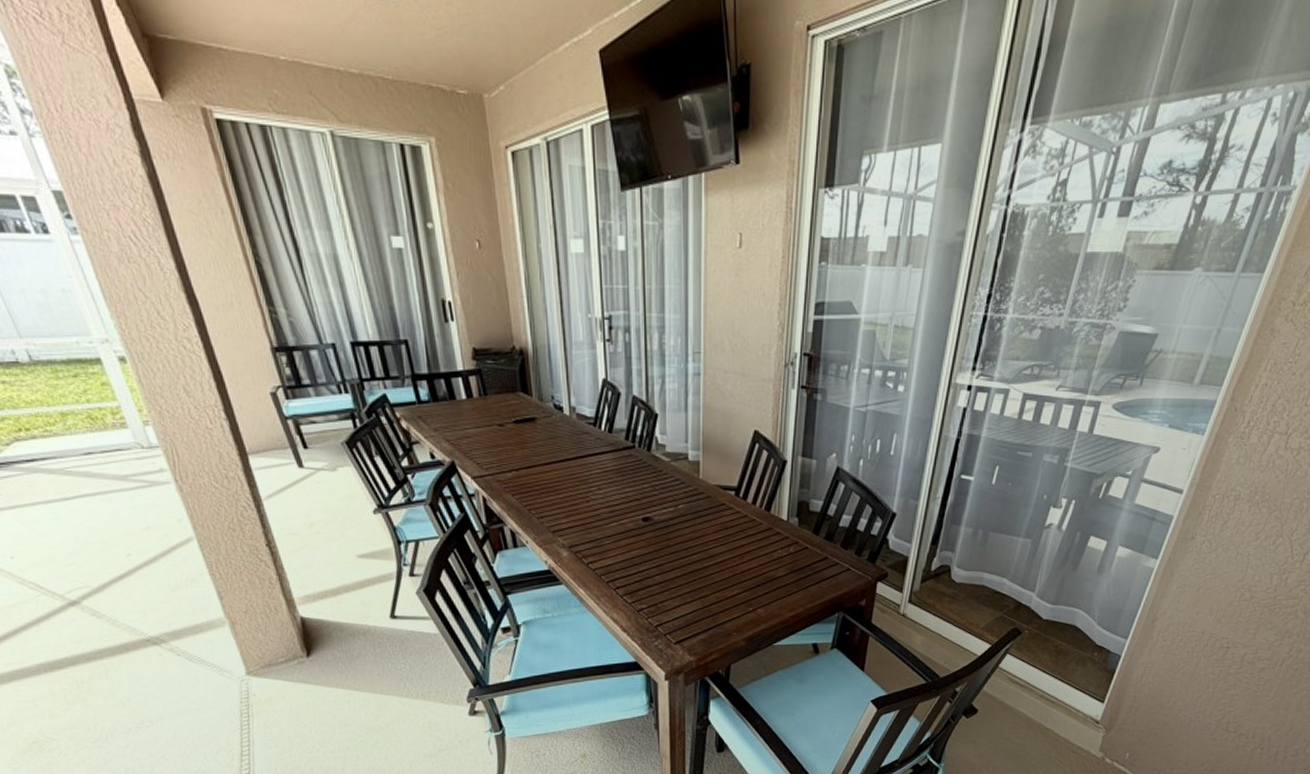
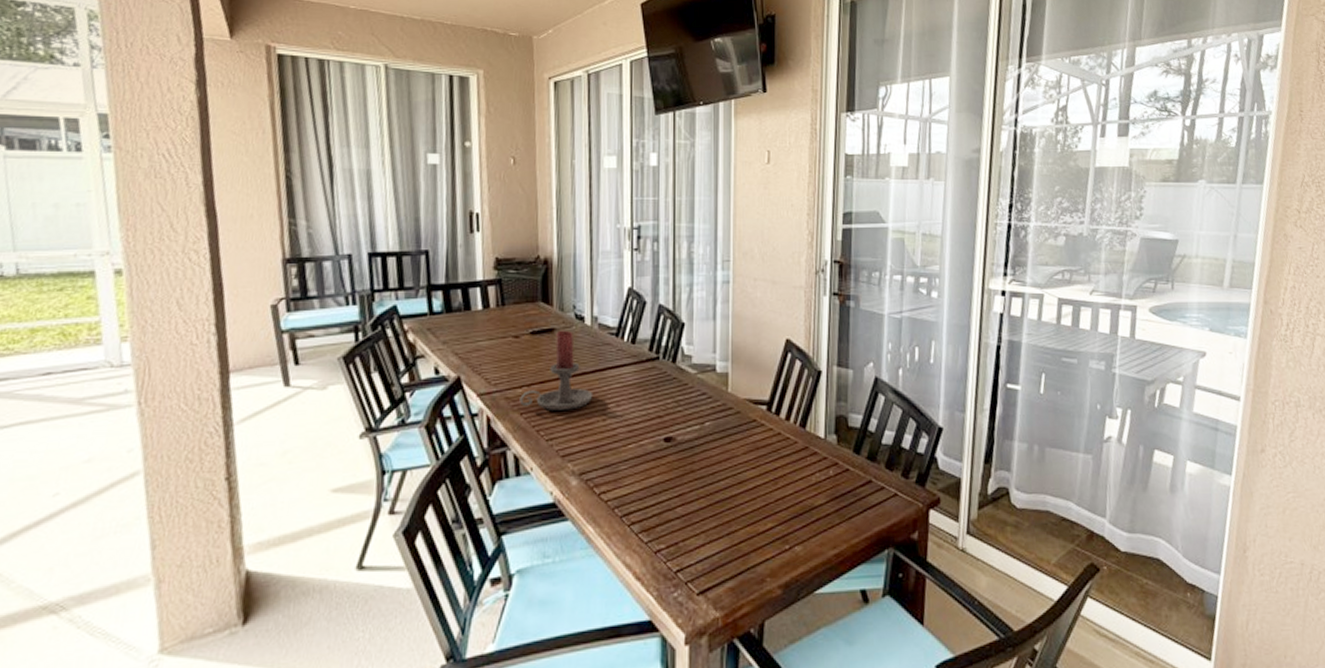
candle holder: none [510,419,576,492] -> present [519,330,593,410]

